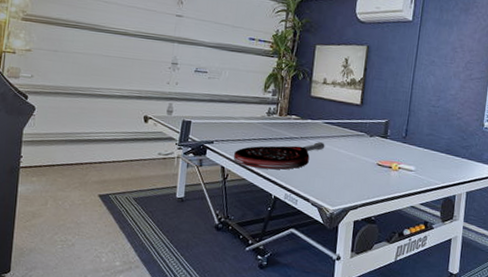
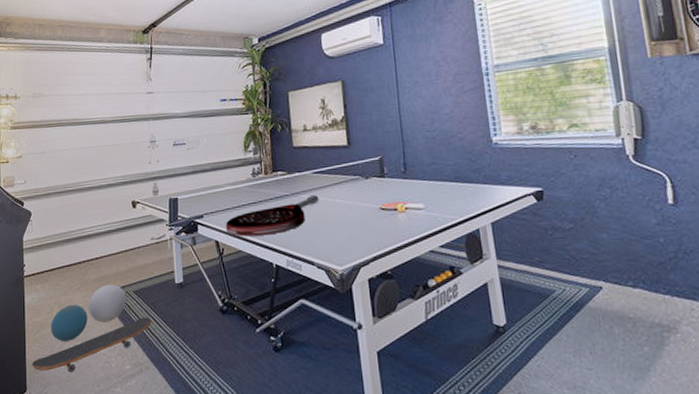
skateboard: none [18,222,148,262] -> present [32,317,152,373]
ball: none [42,200,83,233] -> present [50,304,88,341]
ball: none [85,187,126,222] -> present [88,284,127,323]

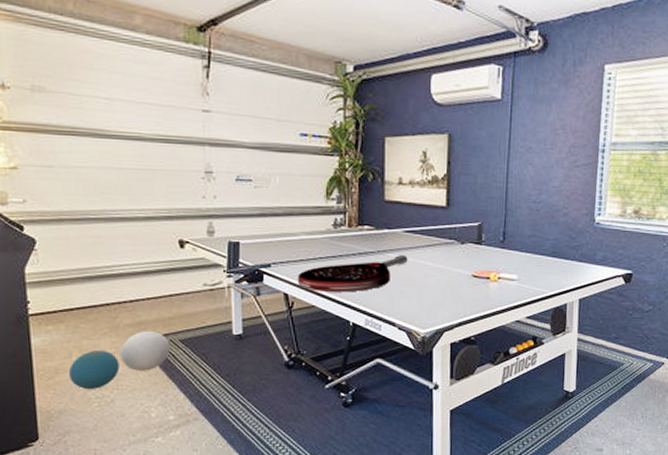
skateboard: present [32,317,152,373] -> none [44,367,203,422]

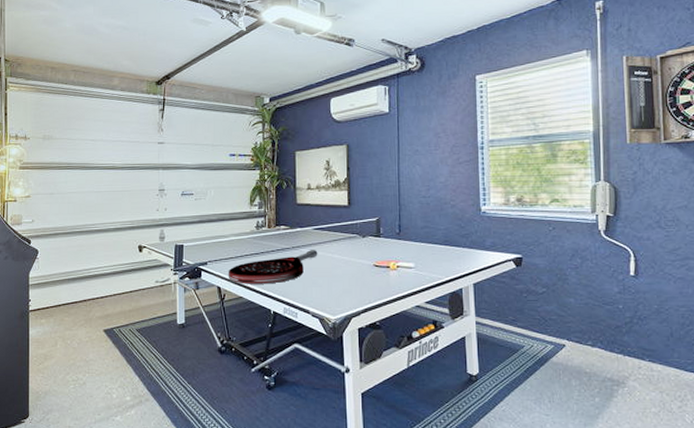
ball: present [68,349,120,389] -> none [53,339,91,373]
ball: present [120,330,171,371] -> none [92,322,130,357]

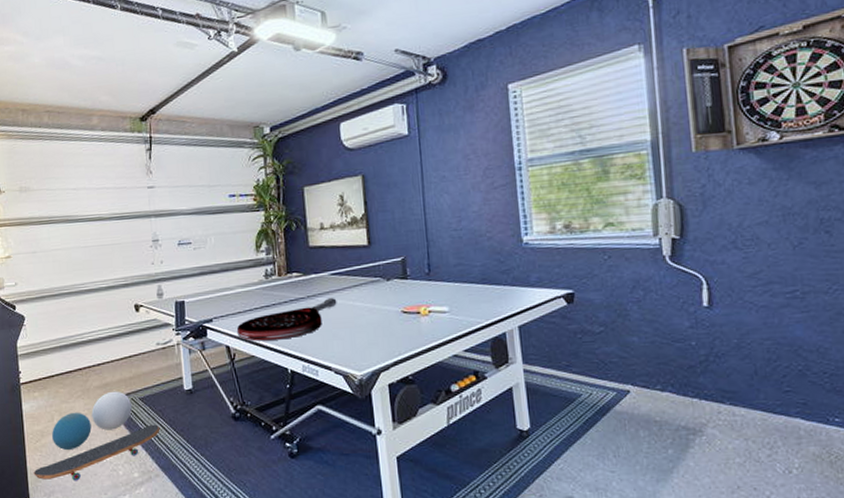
skateboard: none [34,353,153,402] -> present [33,424,161,481]
ball: none [53,339,91,373] -> present [51,412,92,450]
ball: none [92,322,130,357] -> present [91,391,133,431]

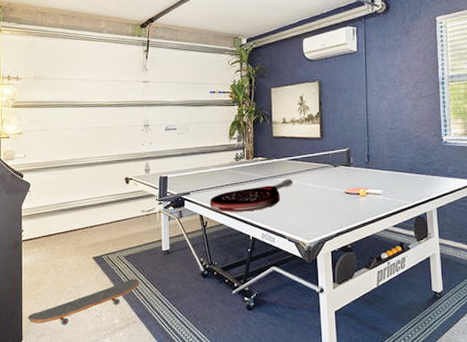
ball: present [51,412,92,450] -> none [45,266,81,298]
ball: present [91,391,133,431] -> none [82,249,118,283]

